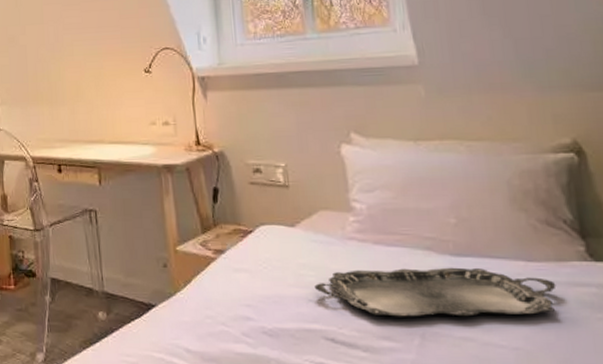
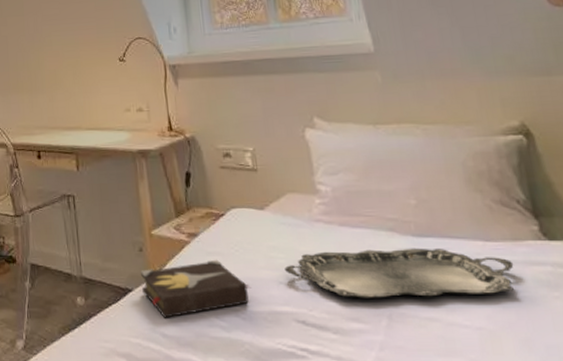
hardback book: none [165,276,279,334] -> present [141,259,251,318]

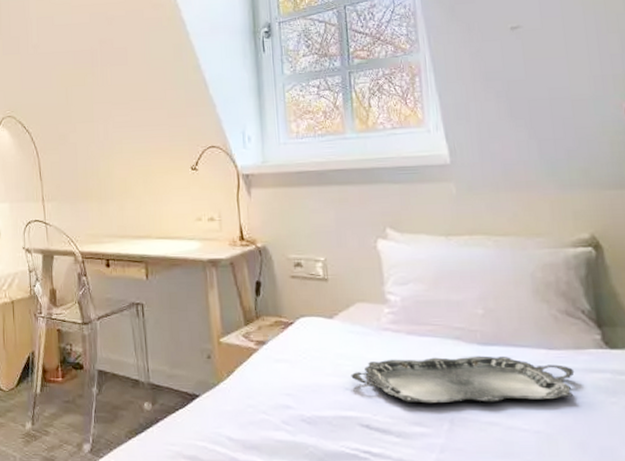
hardback book: present [141,259,251,318] -> none [208,366,317,423]

